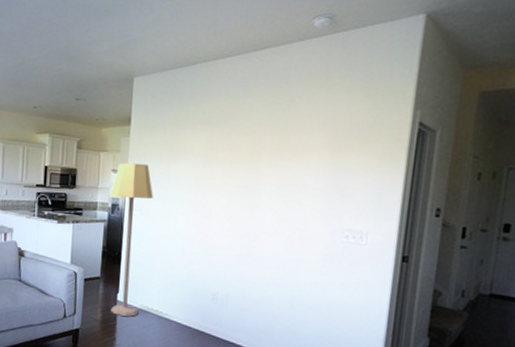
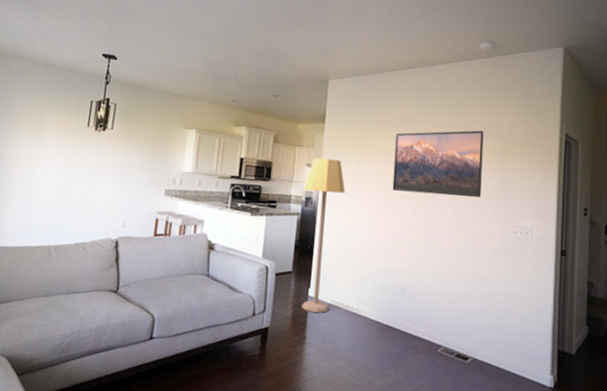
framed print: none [204,123,314,200] -> present [392,130,484,198]

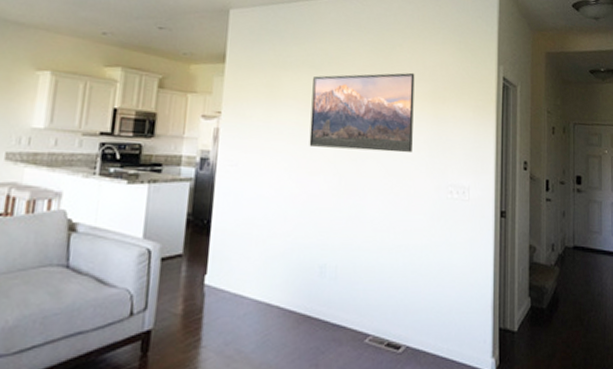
lamp: present [302,158,345,314] -> none [196,107,251,307]

